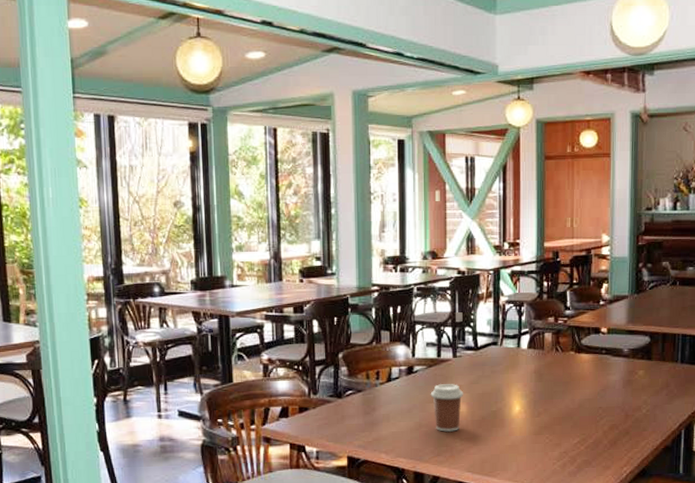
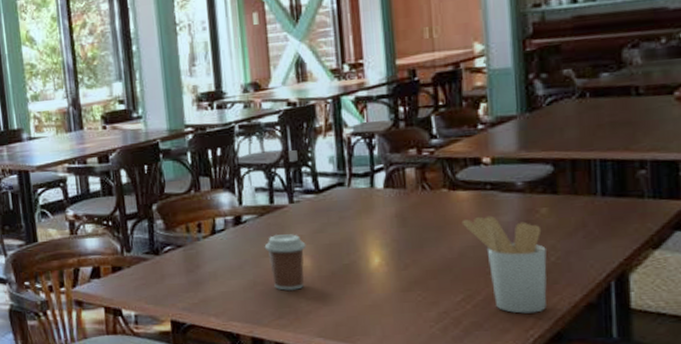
utensil holder: none [582,375,640,454] -> present [461,215,547,314]

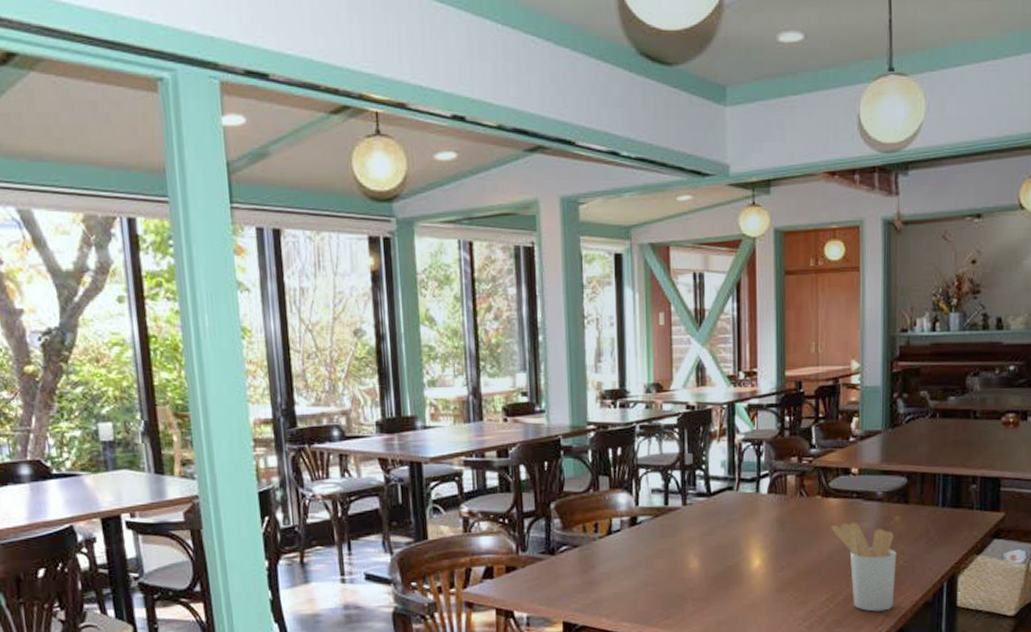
coffee cup: present [264,234,306,291] -> none [657,536,696,591]

